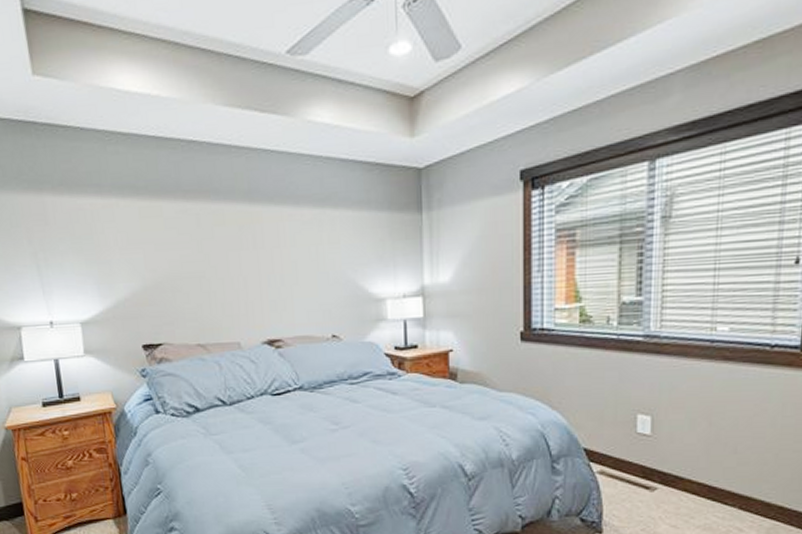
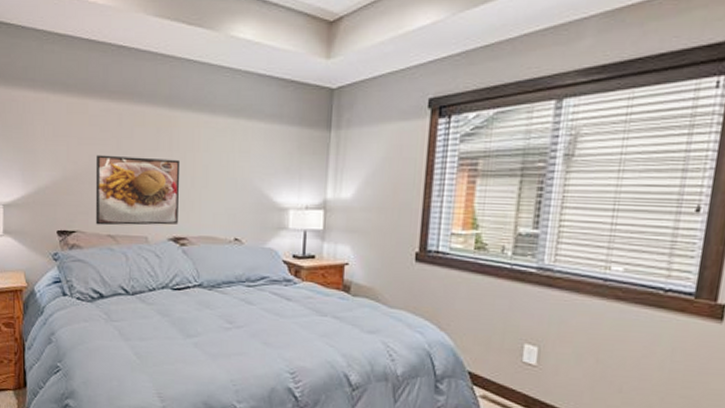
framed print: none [175,257,271,335] -> present [95,154,181,226]

